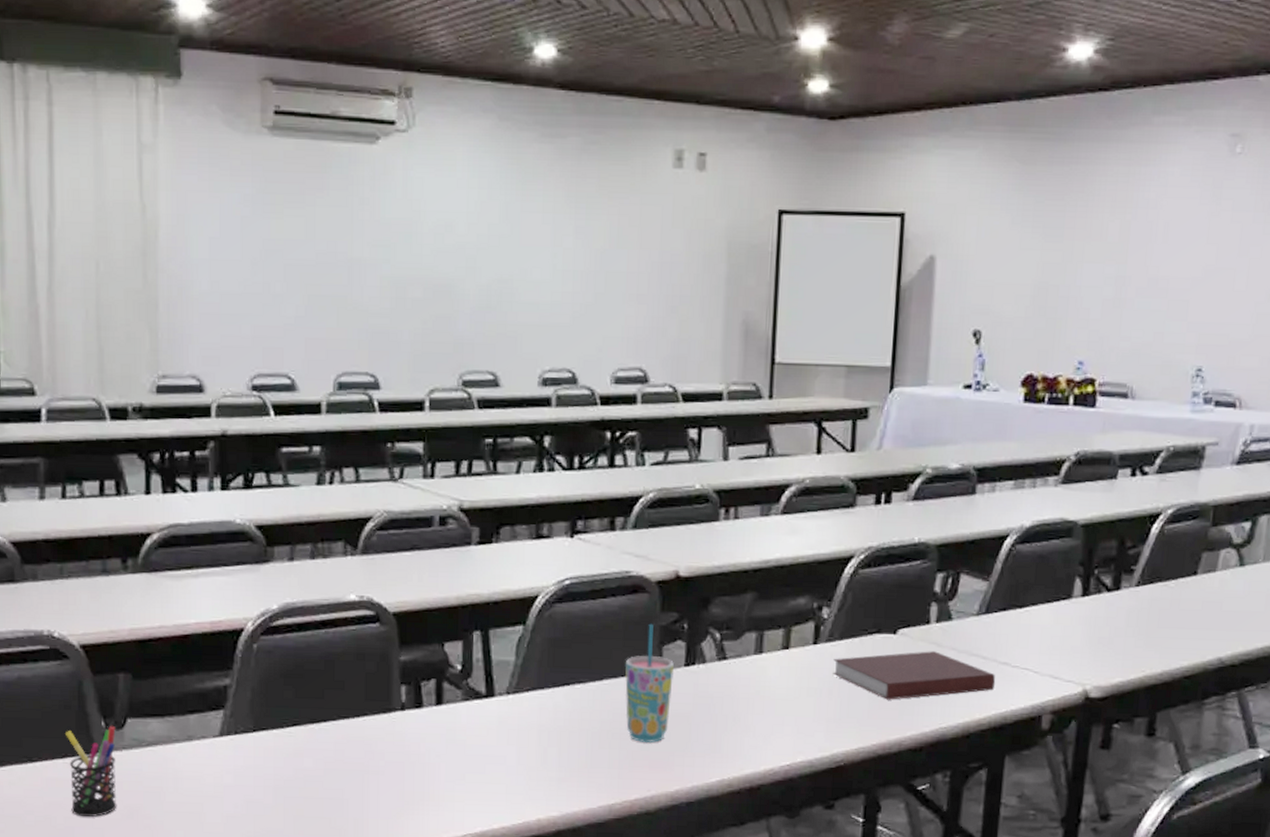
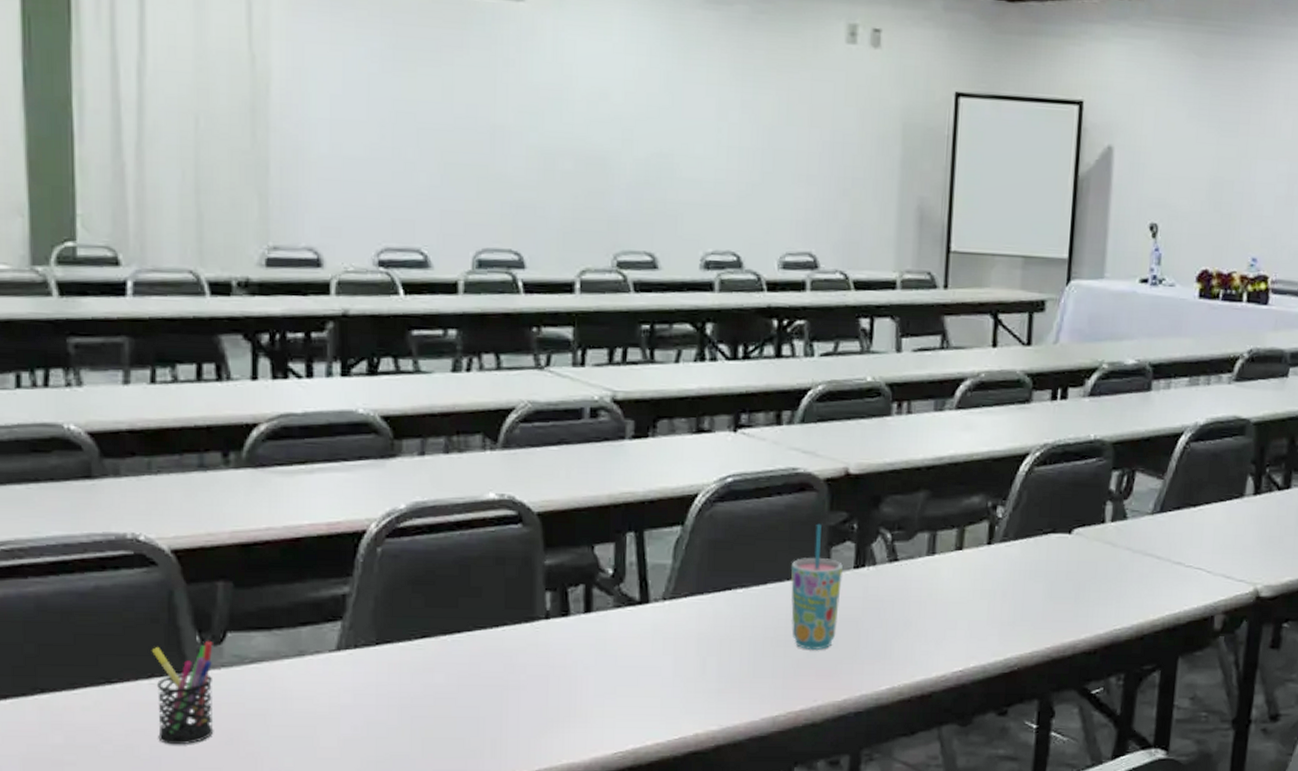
notebook: present [832,651,996,700] -> none [1007,551,1170,602]

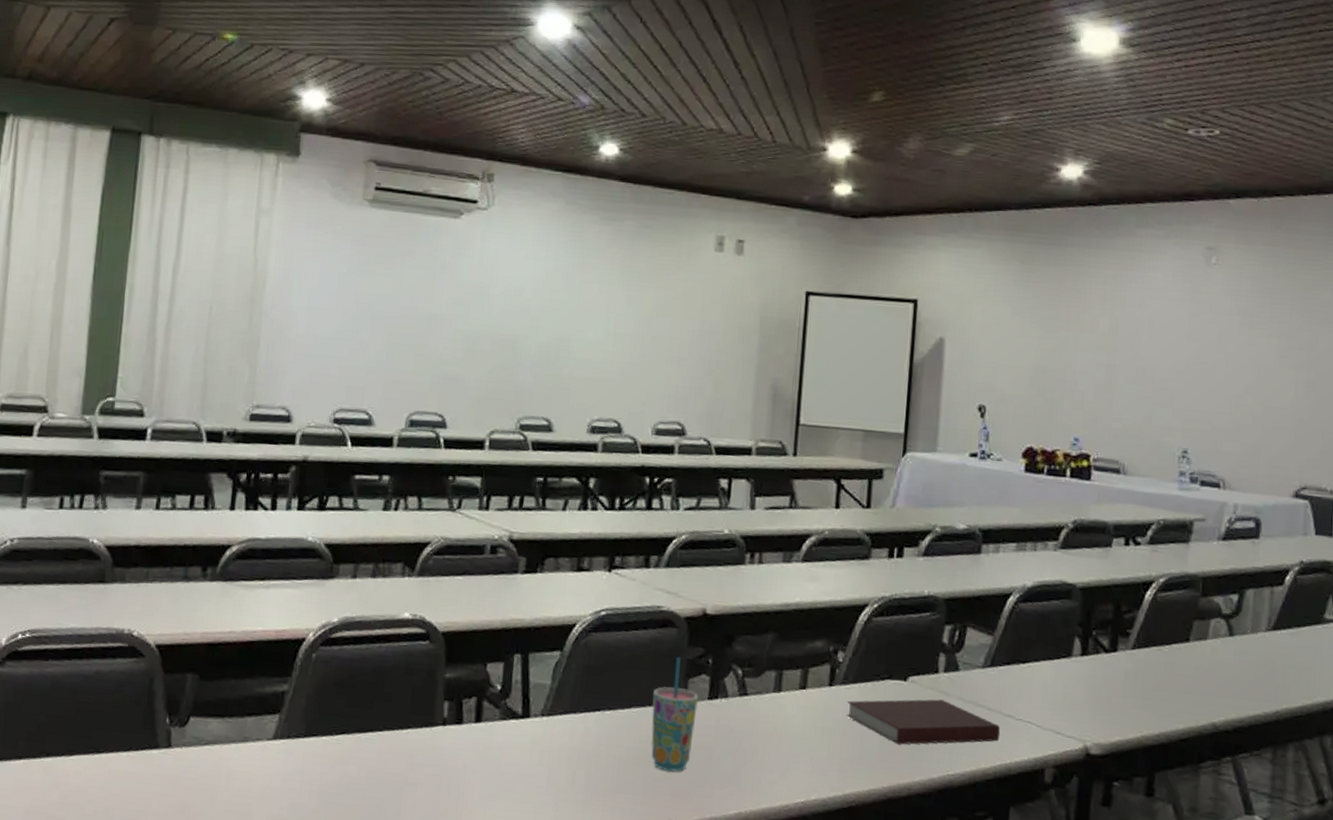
pen holder: present [152,641,214,745] -> none [129,723,179,811]
notebook: none [1007,551,1170,602] -> present [846,699,1001,745]

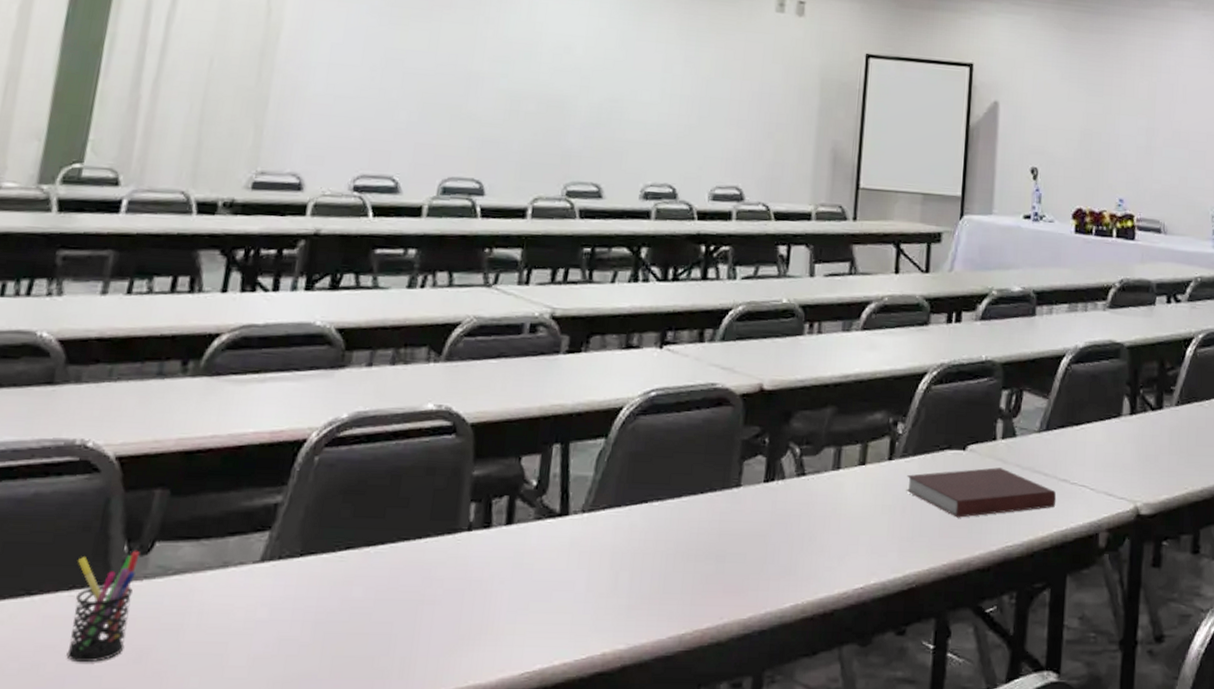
pen holder: none [129,723,179,811] -> present [66,551,140,663]
cup: present [651,657,699,772] -> none [702,437,754,566]

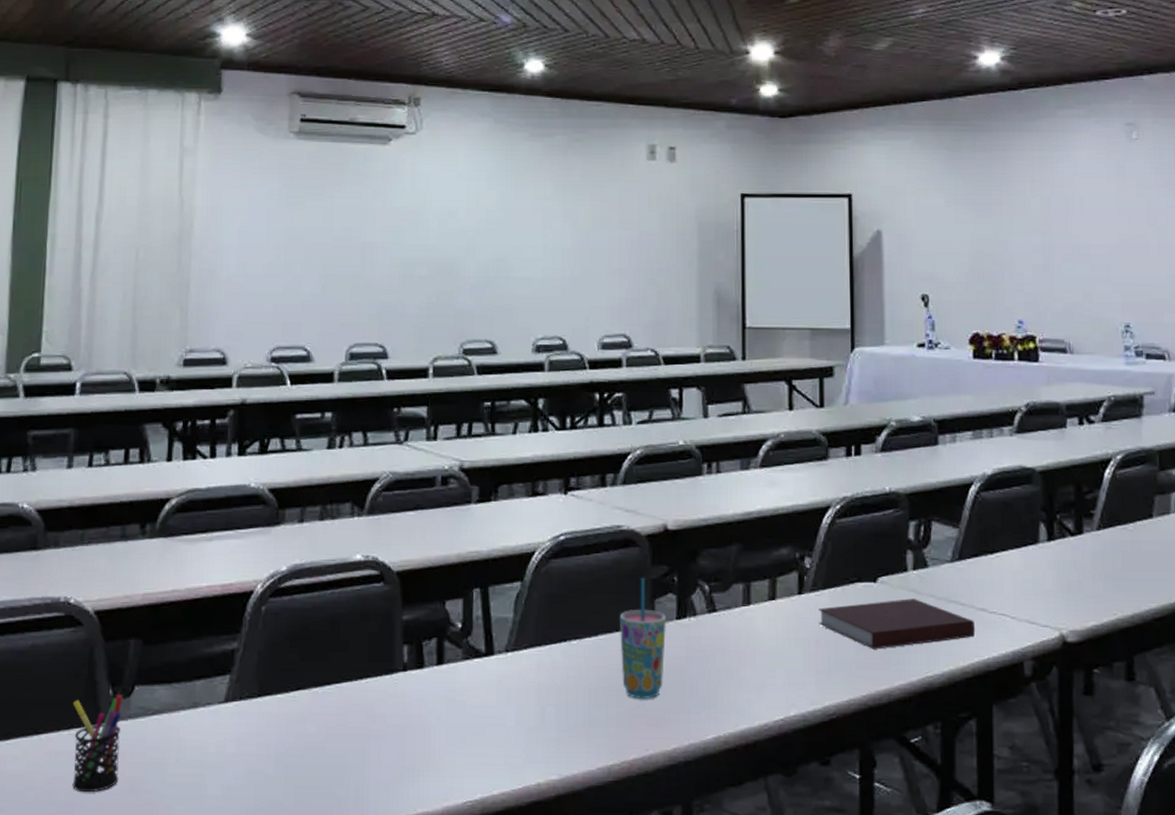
cup: none [702,437,754,566] -> present [619,577,667,700]

